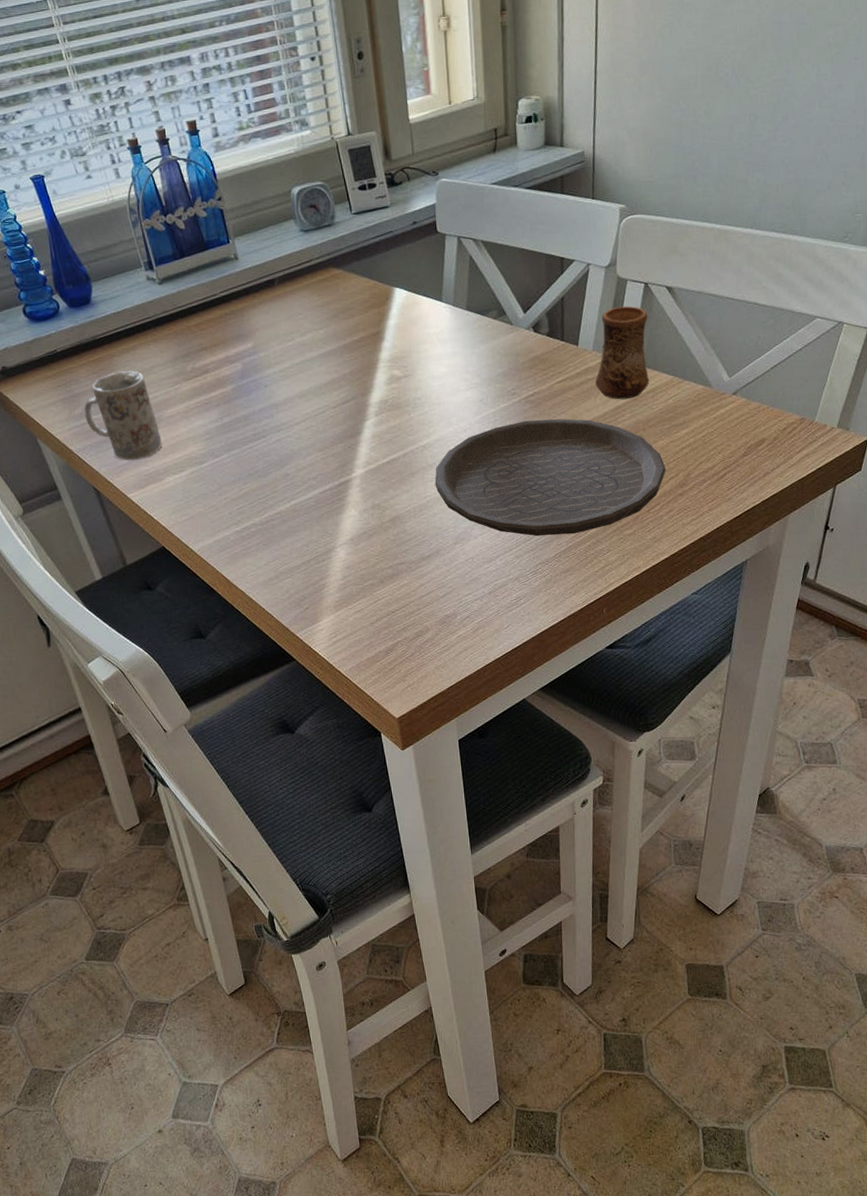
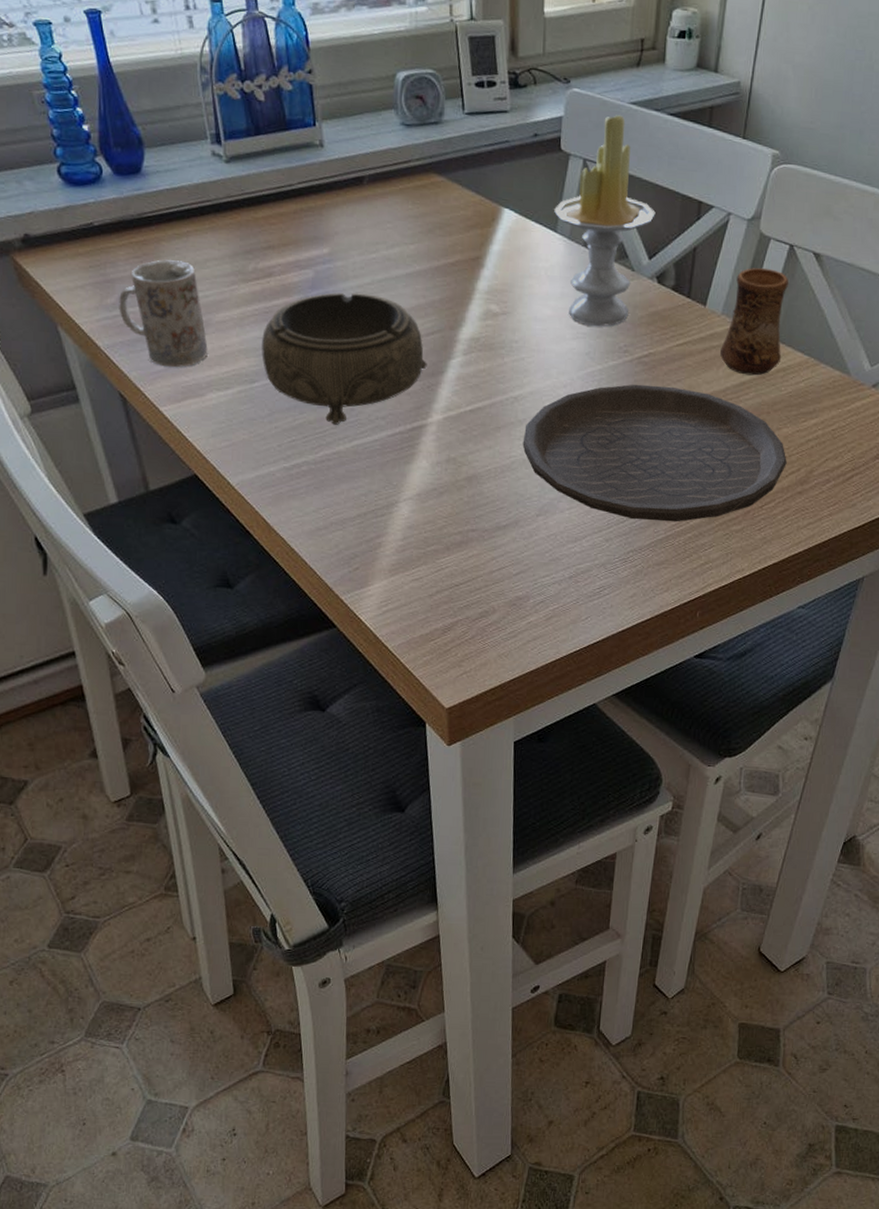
decorative bowl: none [205,376,346,490] -> present [262,292,427,425]
candle: none [438,195,525,377] -> present [554,115,656,327]

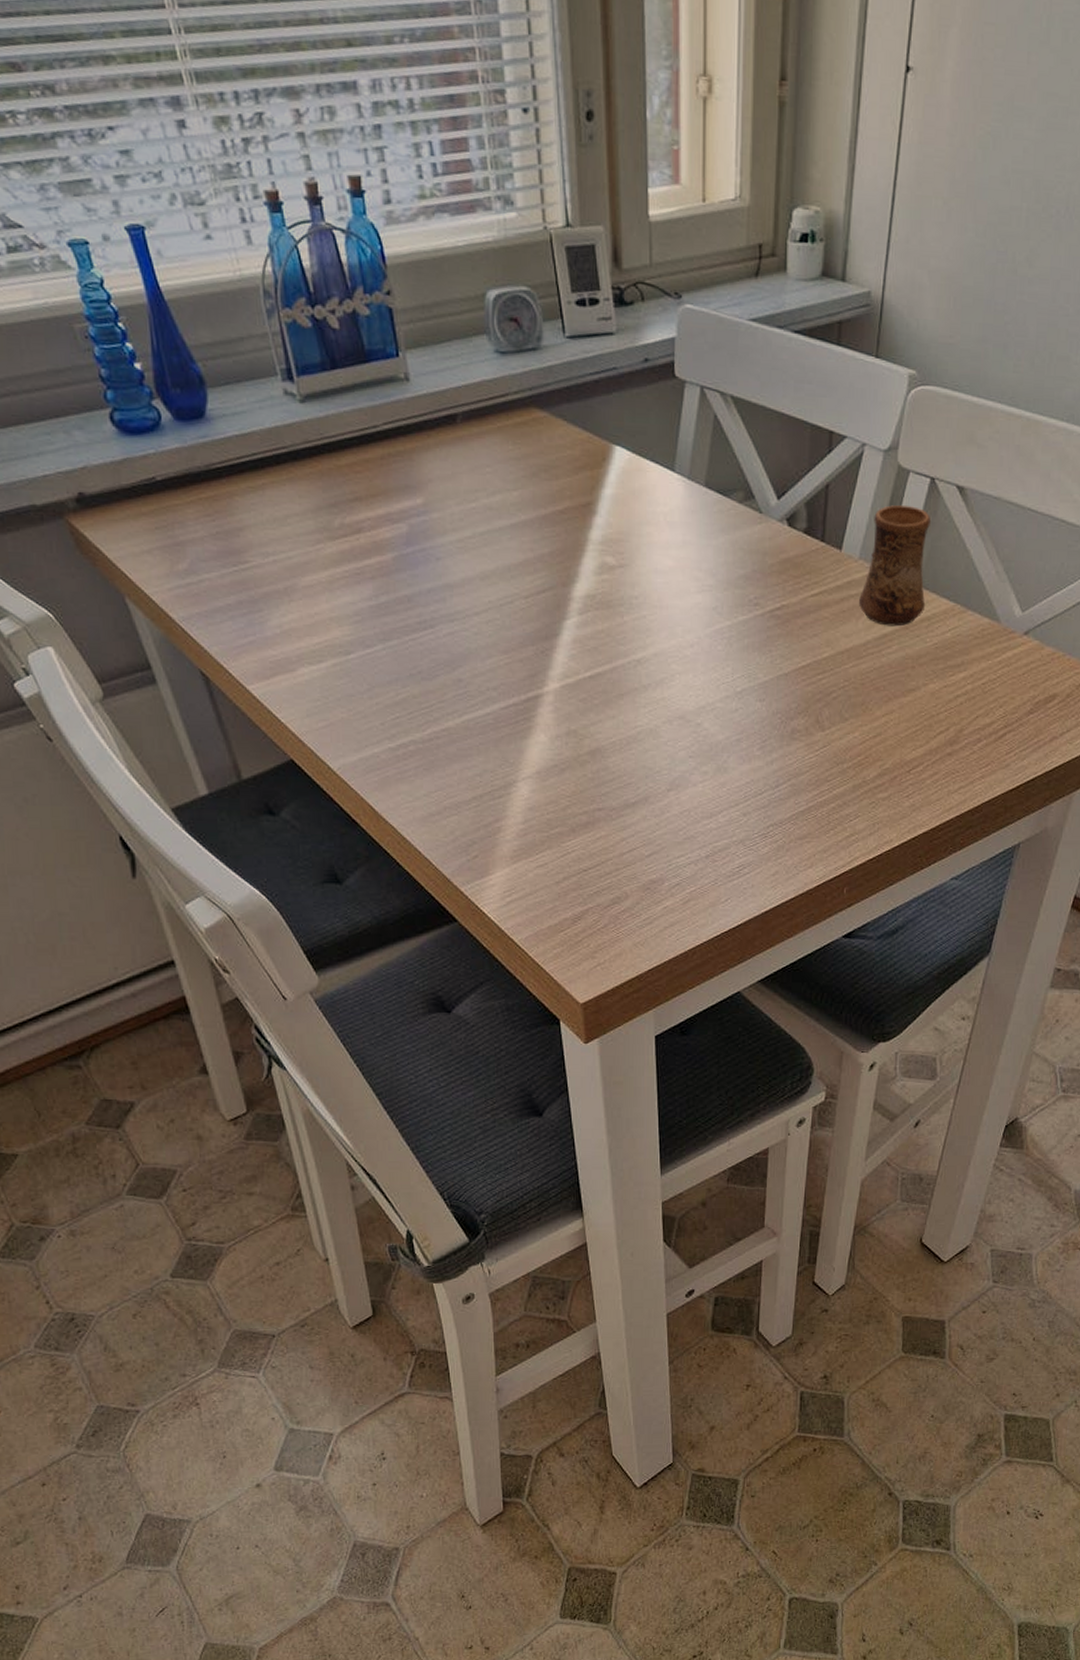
mug: present [119,259,208,368] -> none [191,517,296,641]
decorative bowl: present [262,292,427,425] -> none [355,548,540,698]
plate: present [522,384,787,522] -> none [648,640,935,792]
candle: present [554,115,656,327] -> none [671,334,783,578]

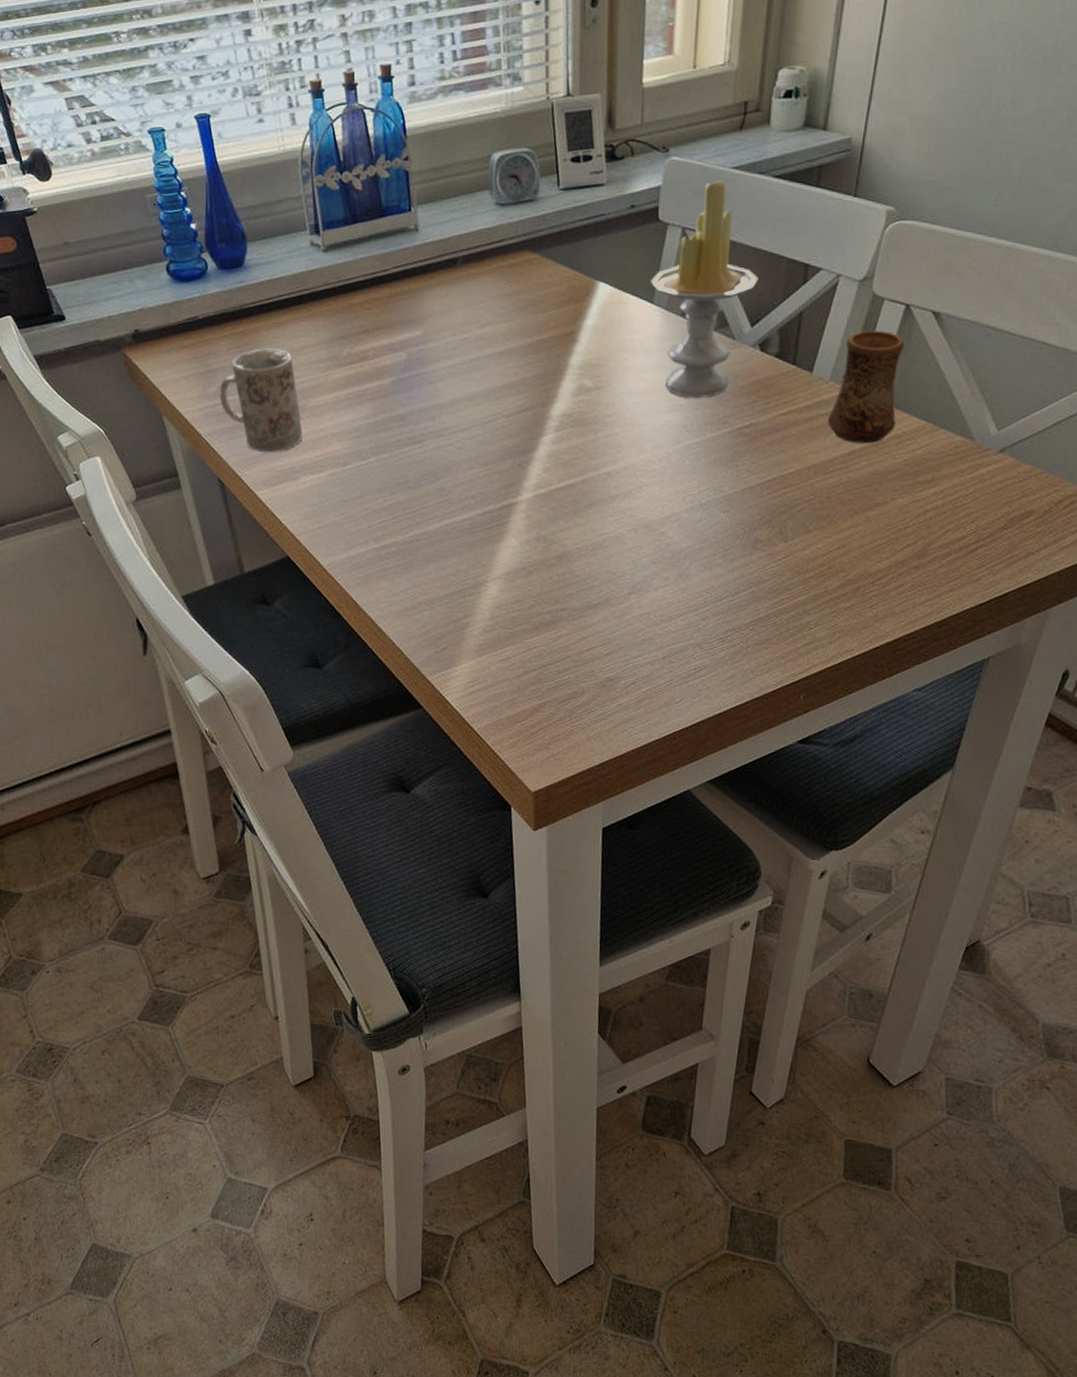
mug: none [191,517,296,641] -> present [219,348,303,453]
candle: none [671,334,783,578] -> present [651,181,759,399]

